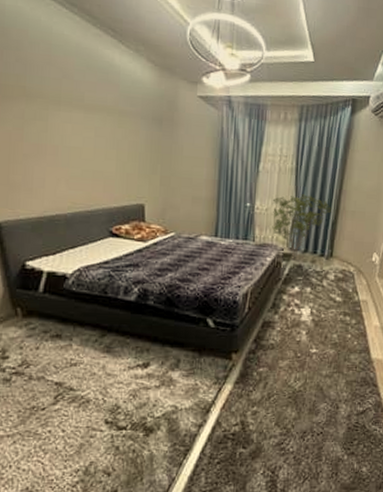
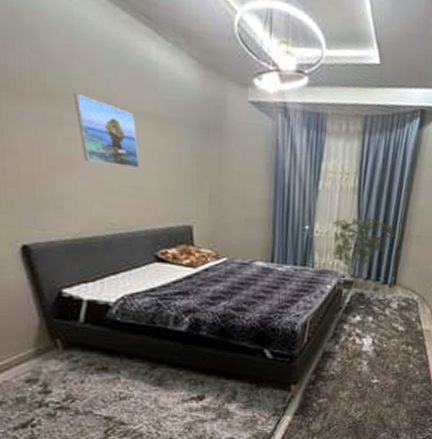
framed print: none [48,94,101,156] -> present [73,94,140,169]

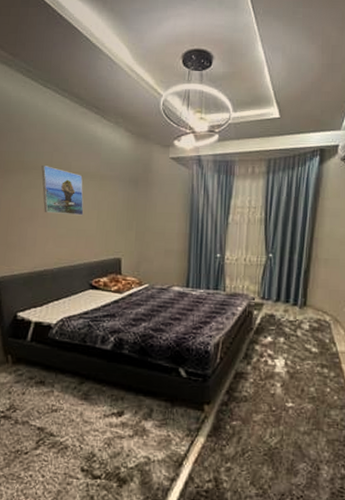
shrub: present [332,216,397,287] -> none [242,243,304,309]

